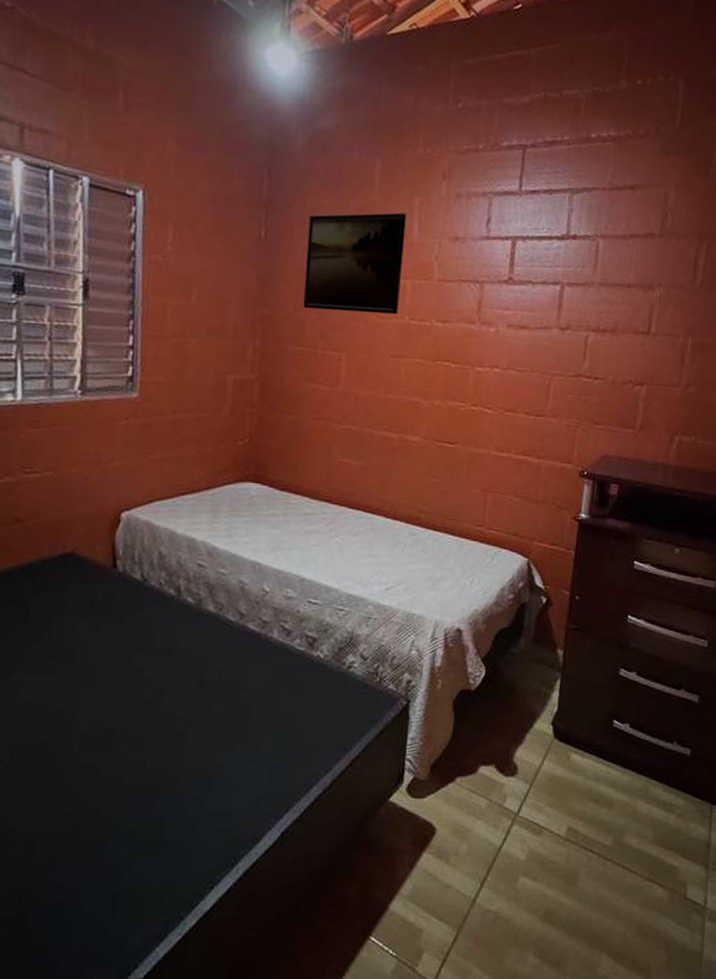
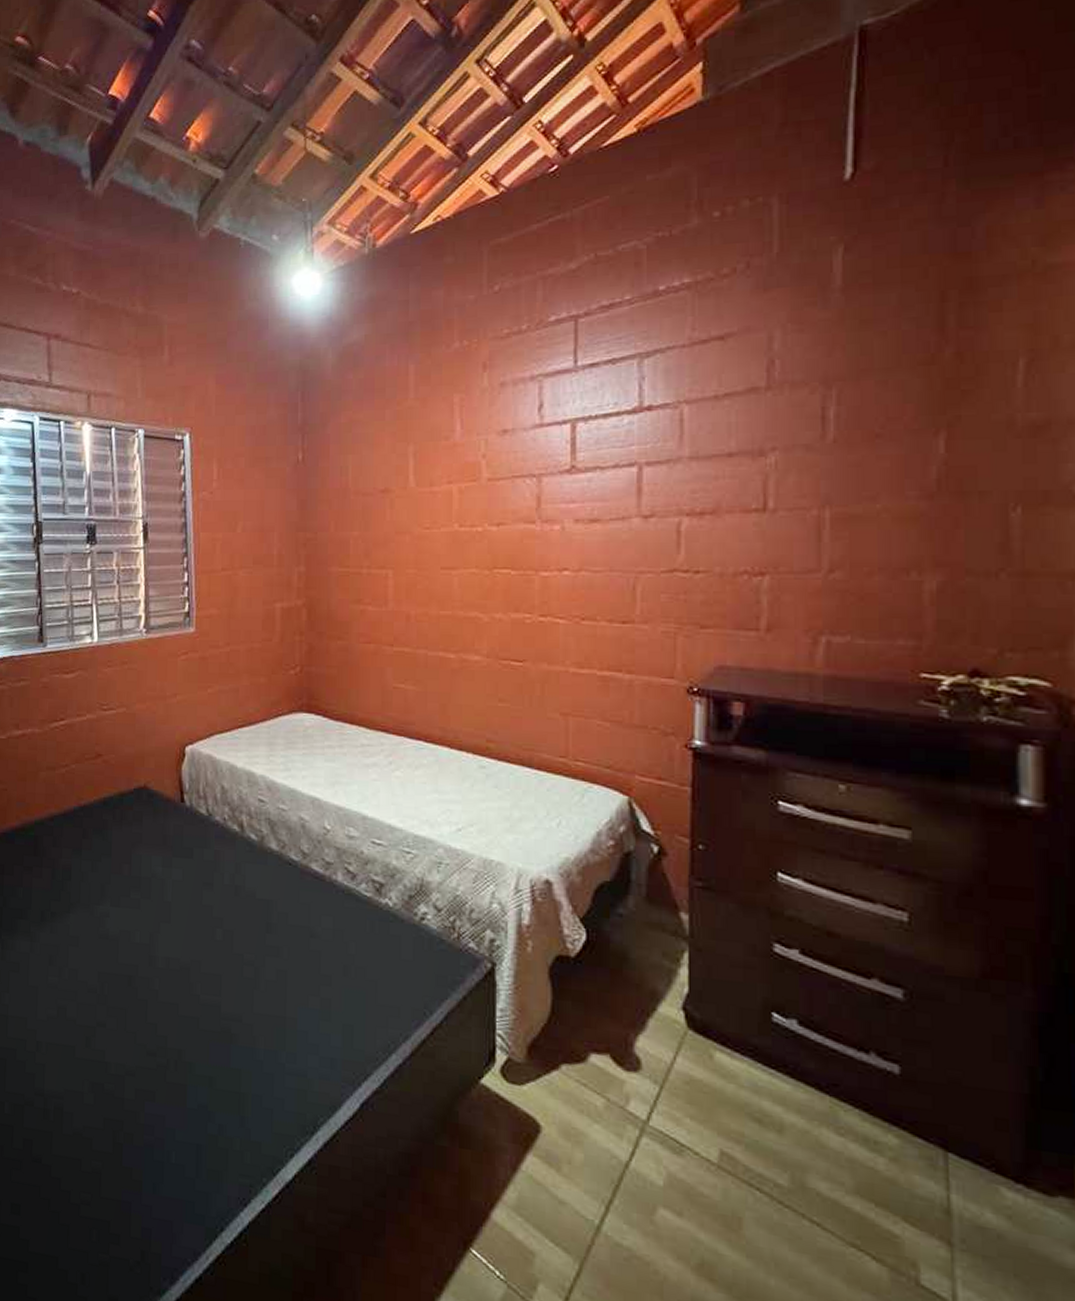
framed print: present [303,212,407,315] -> none [344,413,446,528]

